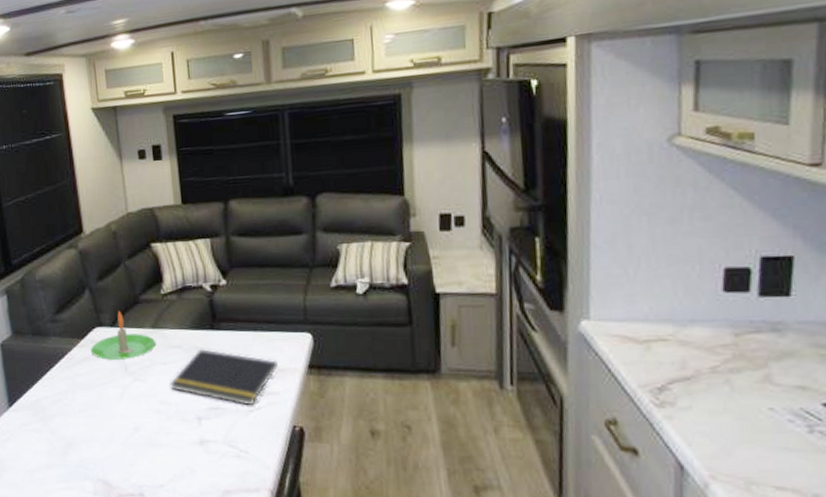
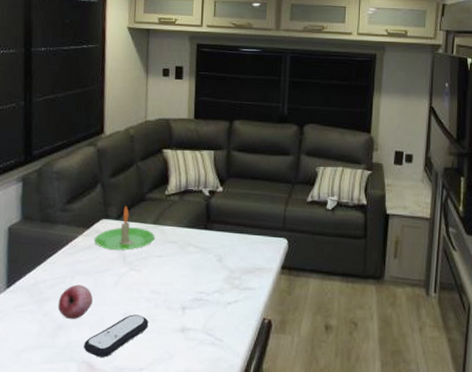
fruit: none [63,399,99,437] -> present [58,284,93,320]
remote control: none [97,428,163,475] -> present [84,314,149,358]
notepad: present [170,348,278,405] -> none [162,245,257,298]

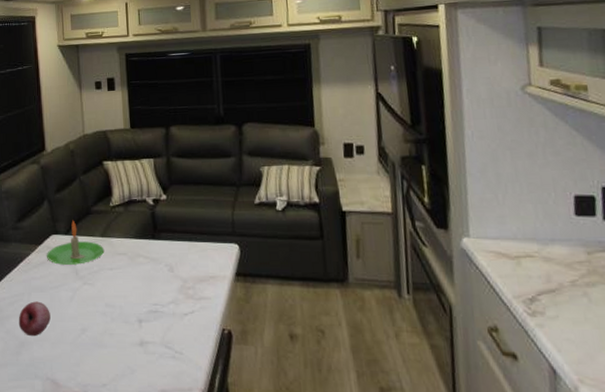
remote control: present [84,314,149,358] -> none [46,329,107,374]

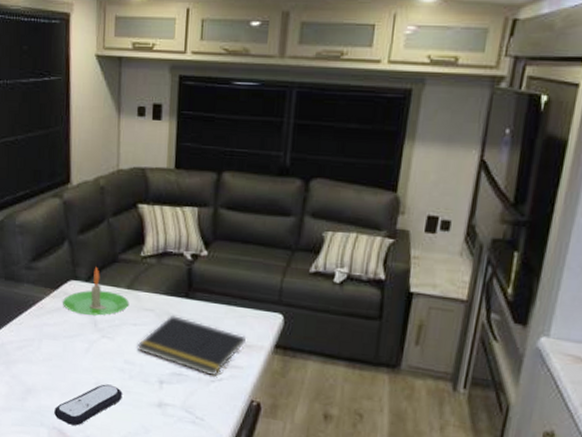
fruit: present [18,301,51,337] -> none [26,348,62,385]
remote control: none [46,329,107,374] -> present [54,384,123,426]
notepad: none [115,255,209,309] -> present [137,314,246,376]

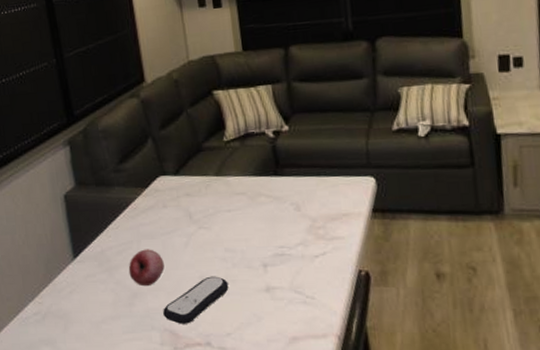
fruit: none [26,348,62,385] -> present [128,249,165,287]
candle: present [62,268,129,316] -> none [154,160,221,209]
notepad: present [137,314,246,376] -> none [234,194,342,250]

